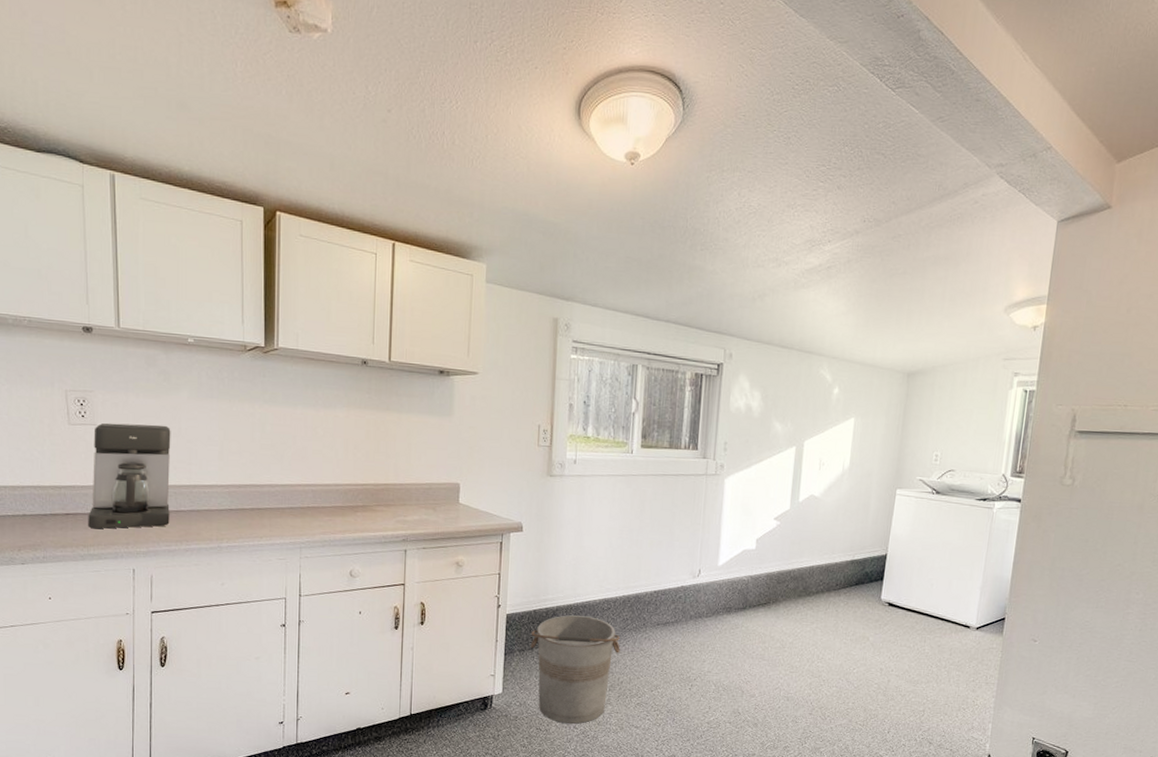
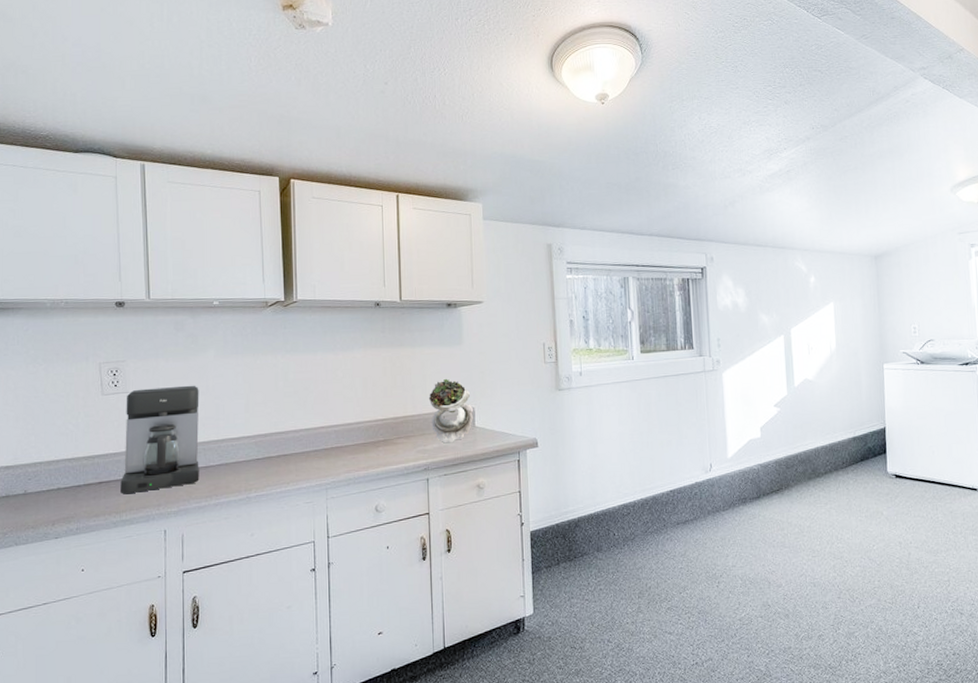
succulent plant: none [412,449,459,517] -> present [428,378,474,444]
bucket: present [530,615,620,724] -> none [556,524,644,639]

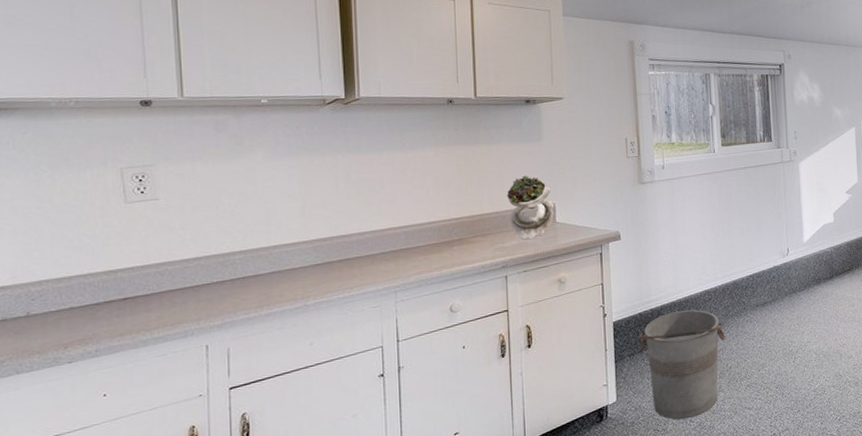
coffee maker: present [120,385,199,495] -> none [150,189,248,310]
bucket: none [556,524,644,639] -> present [638,310,725,420]

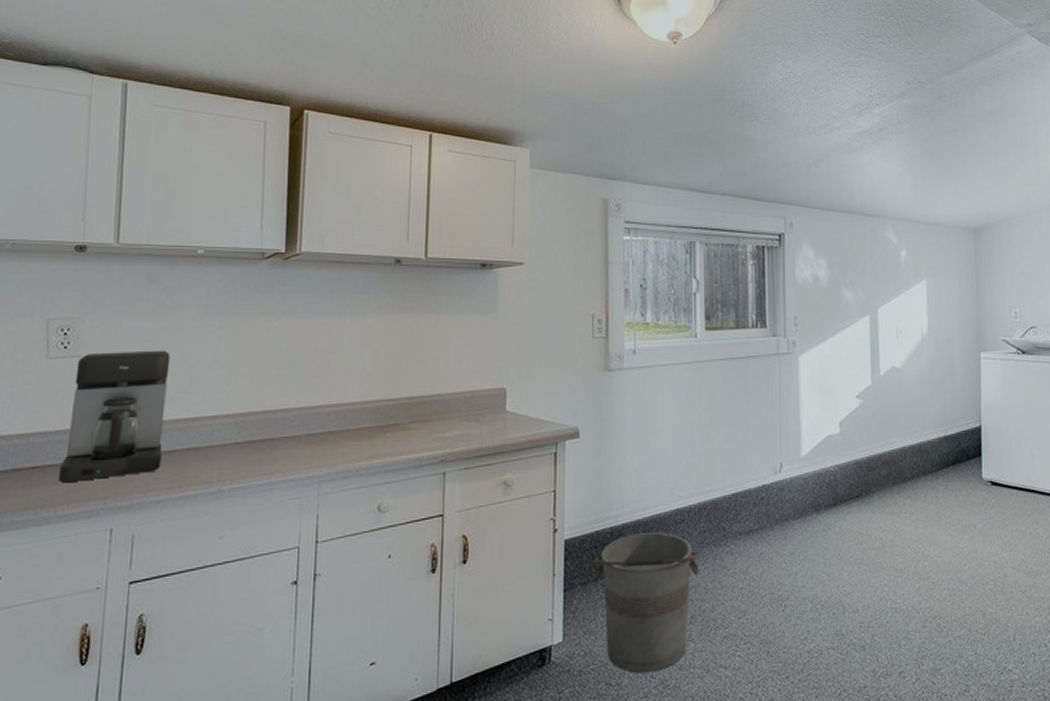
coffee maker: none [150,189,248,310] -> present [58,350,171,483]
succulent plant: present [506,175,555,240] -> none [451,352,505,430]

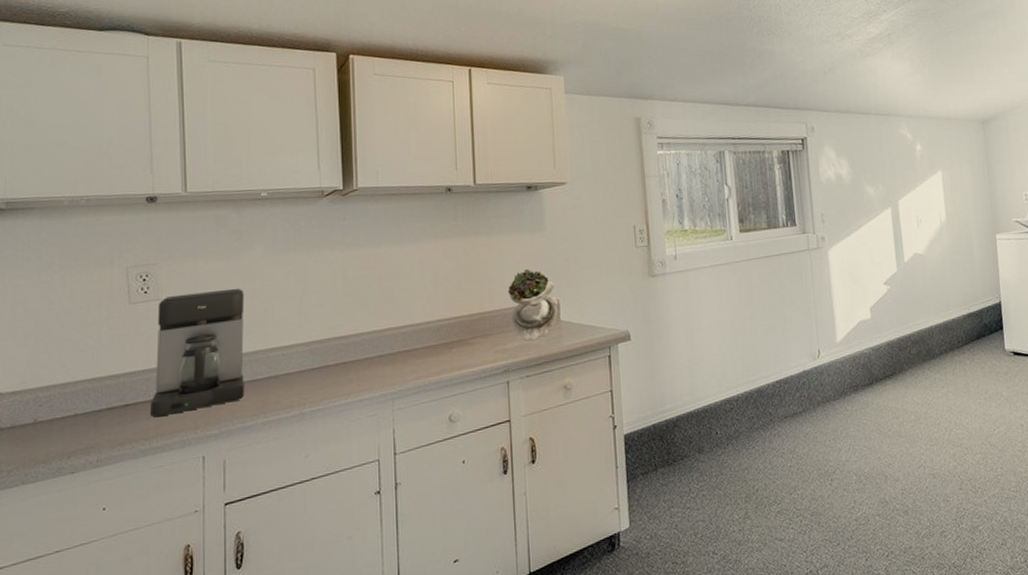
succulent plant: none [451,352,505,430] -> present [507,268,559,341]
bucket: present [594,532,699,674] -> none [652,421,750,551]

